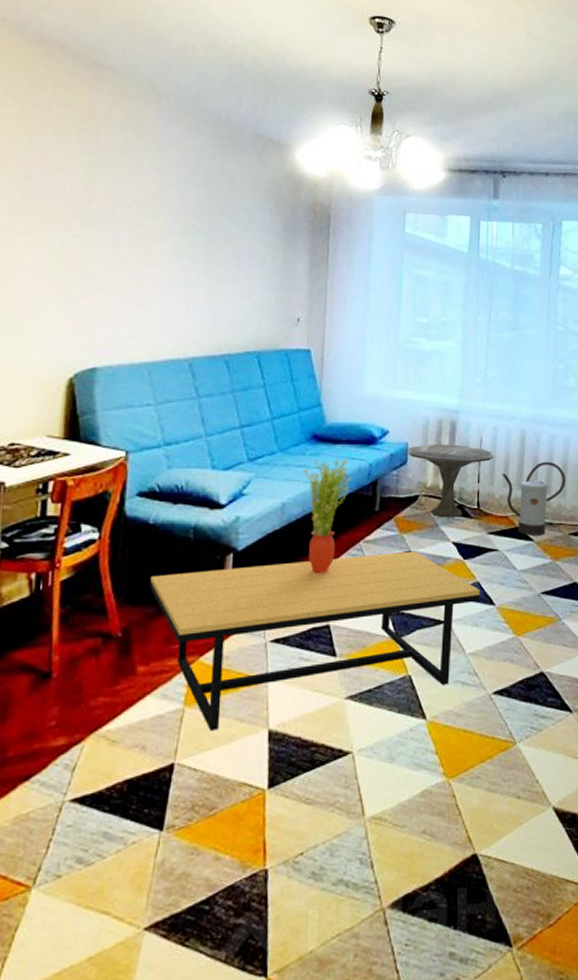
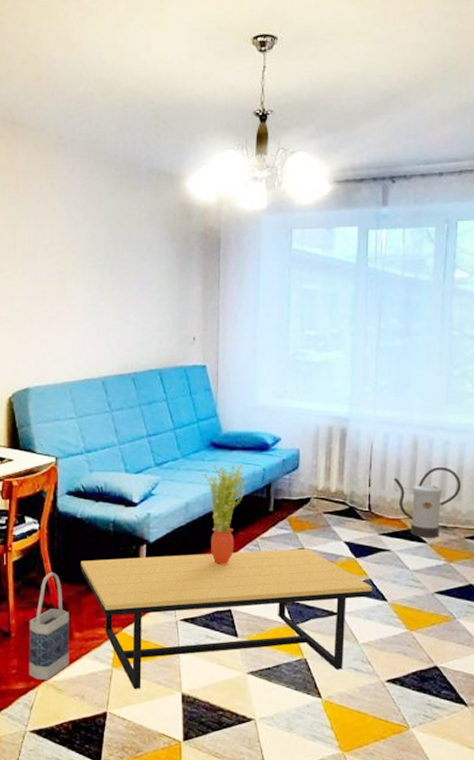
bag: none [73,591,132,731] -> present [29,572,69,680]
side table: present [407,444,493,518] -> none [299,450,384,519]

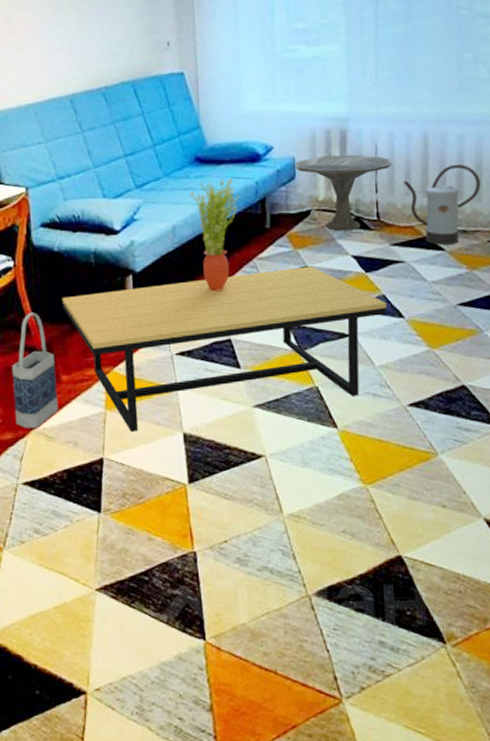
side table: none [299,450,384,519] -> present [295,154,392,232]

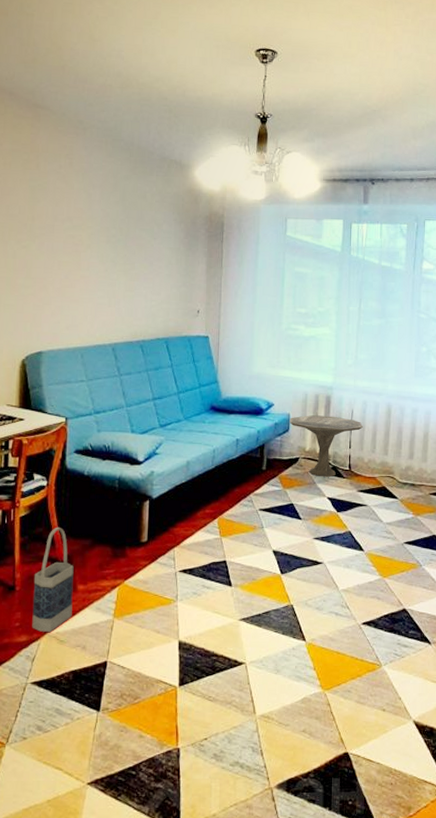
coffee table: present [62,266,387,433] -> none [86,503,351,639]
potted plant: present [190,178,239,292] -> none [204,426,243,520]
watering can: present [403,164,481,245] -> none [370,431,426,494]

